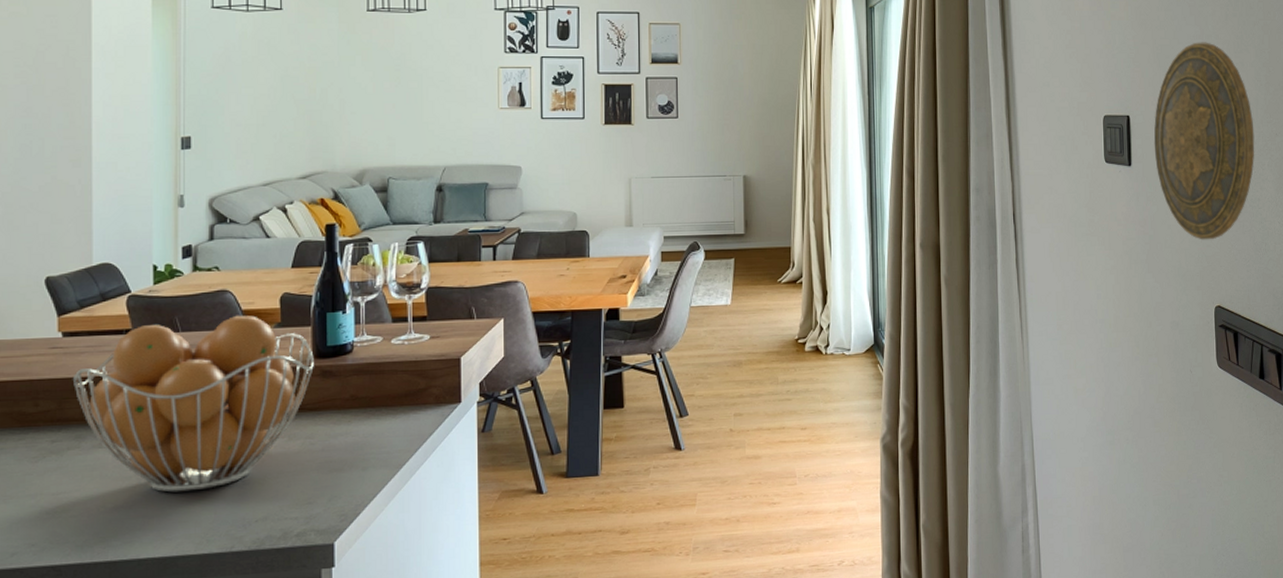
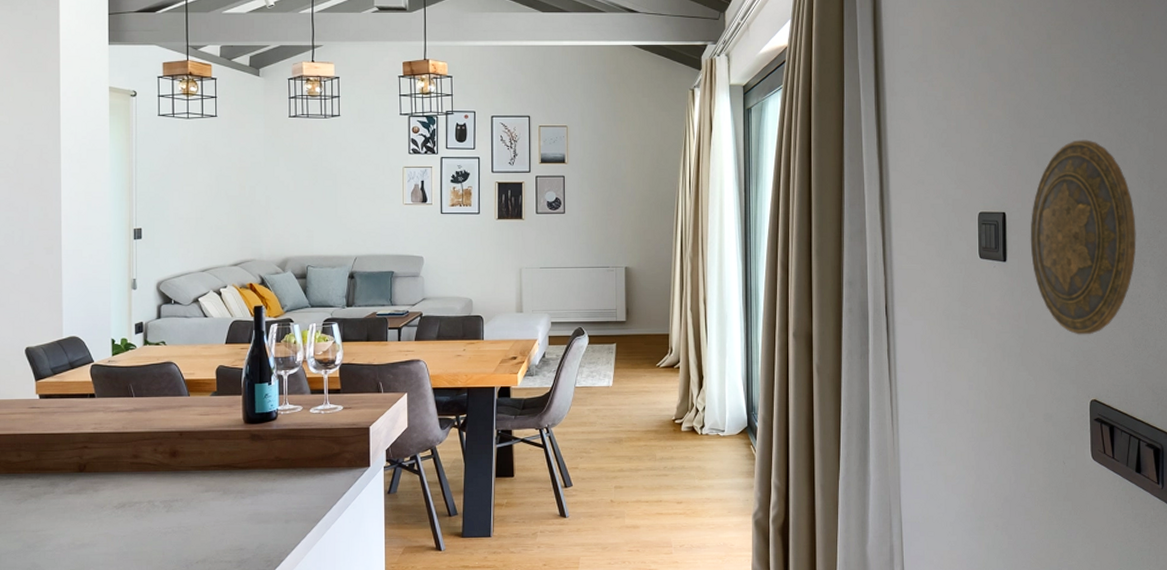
fruit basket: present [73,315,314,493] -> none [48,384,244,534]

